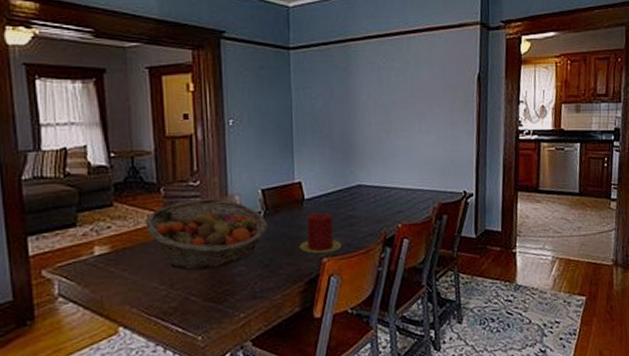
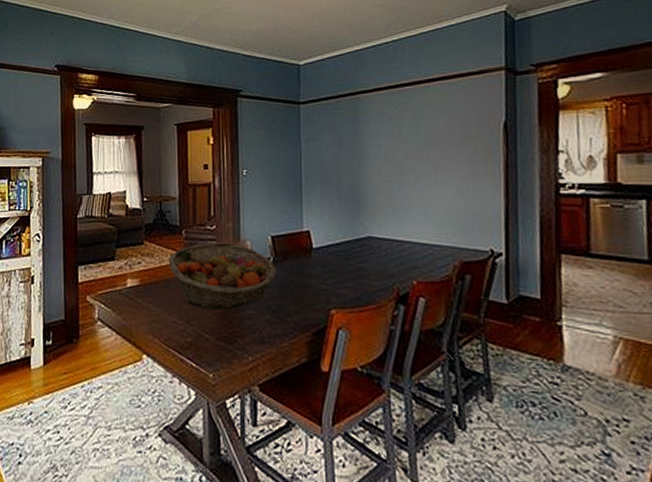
candle: present [299,212,342,254] -> none [306,263,351,305]

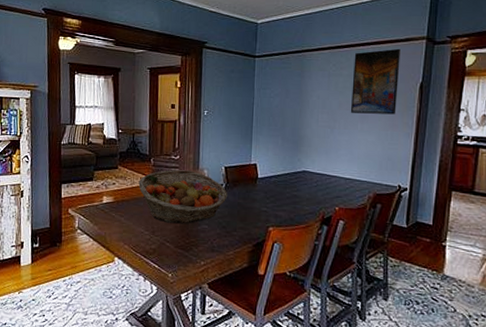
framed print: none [418,82,478,163] -> present [350,48,400,115]

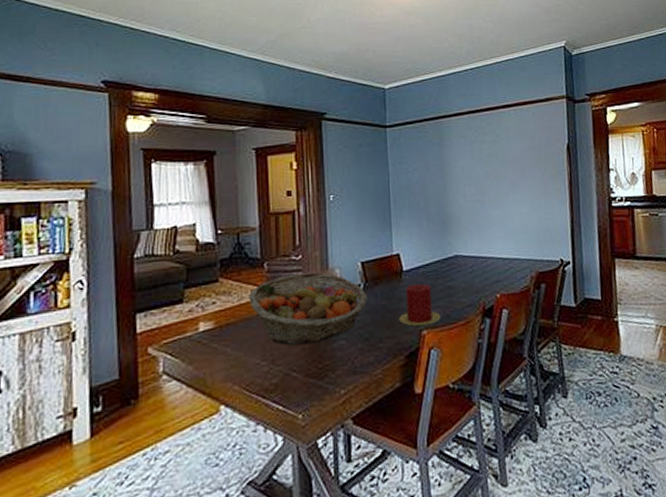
candle: none [250,190,286,224] -> present [398,284,441,326]
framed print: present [350,48,400,115] -> none [495,109,547,183]

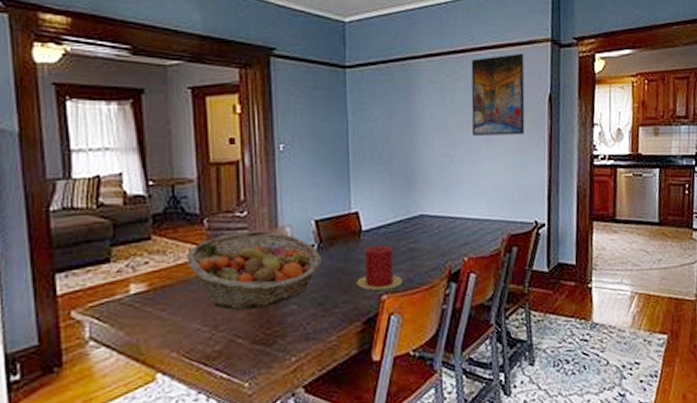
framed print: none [495,109,547,183] -> present [471,53,525,136]

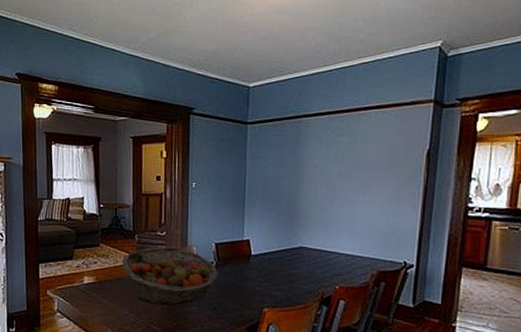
candle: present [356,245,403,291] -> none [243,268,282,304]
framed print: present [471,53,525,136] -> none [351,112,406,185]

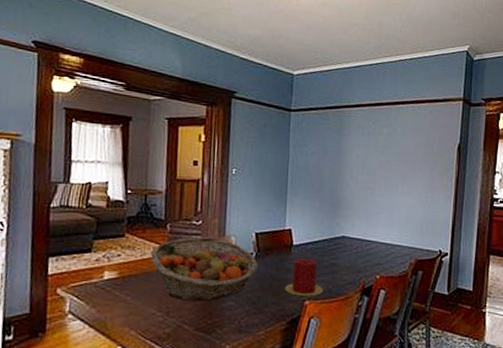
candle: none [243,268,282,304] -> present [284,259,323,296]

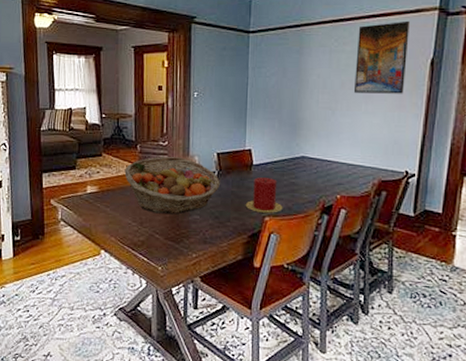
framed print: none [390,108,439,176] -> present [353,20,410,94]

